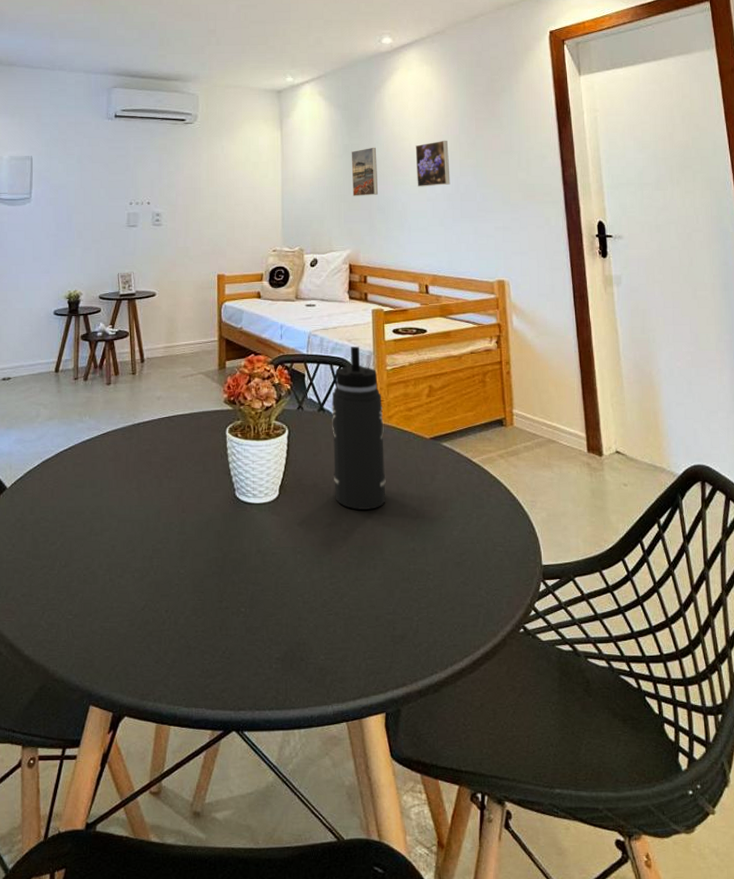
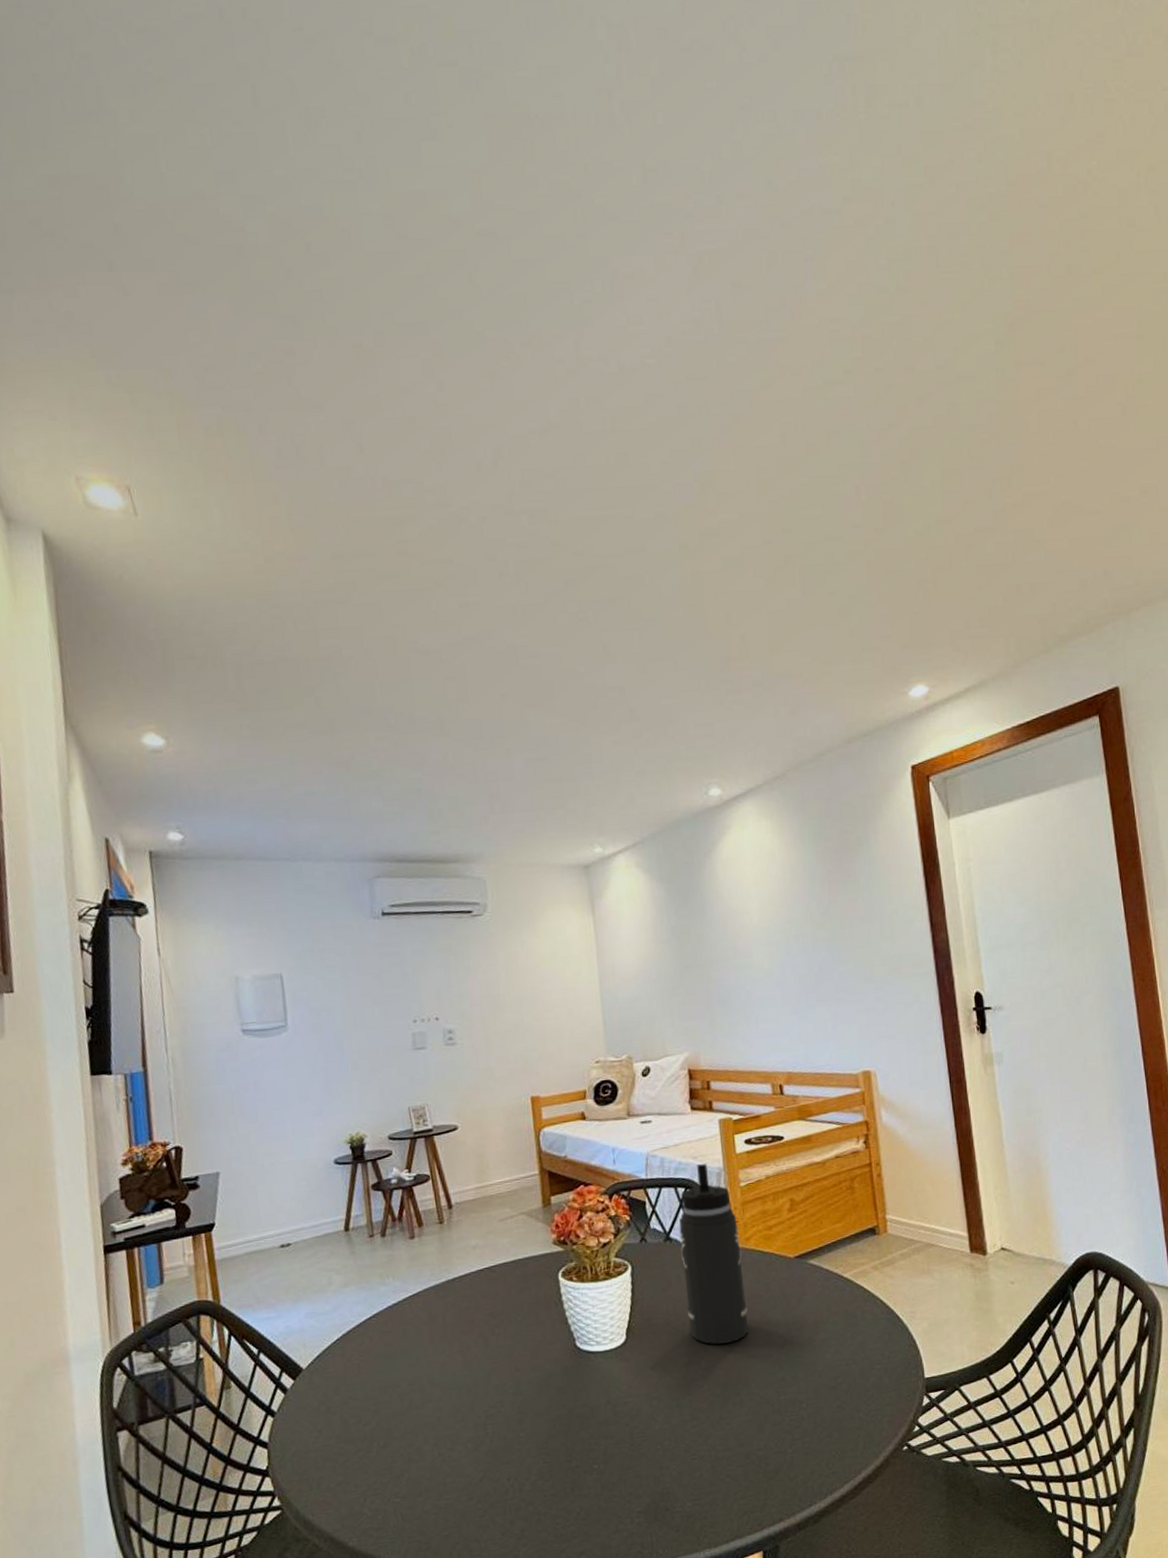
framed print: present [351,147,379,196] -> none [680,926,717,988]
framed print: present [415,140,450,187] -> none [758,910,802,970]

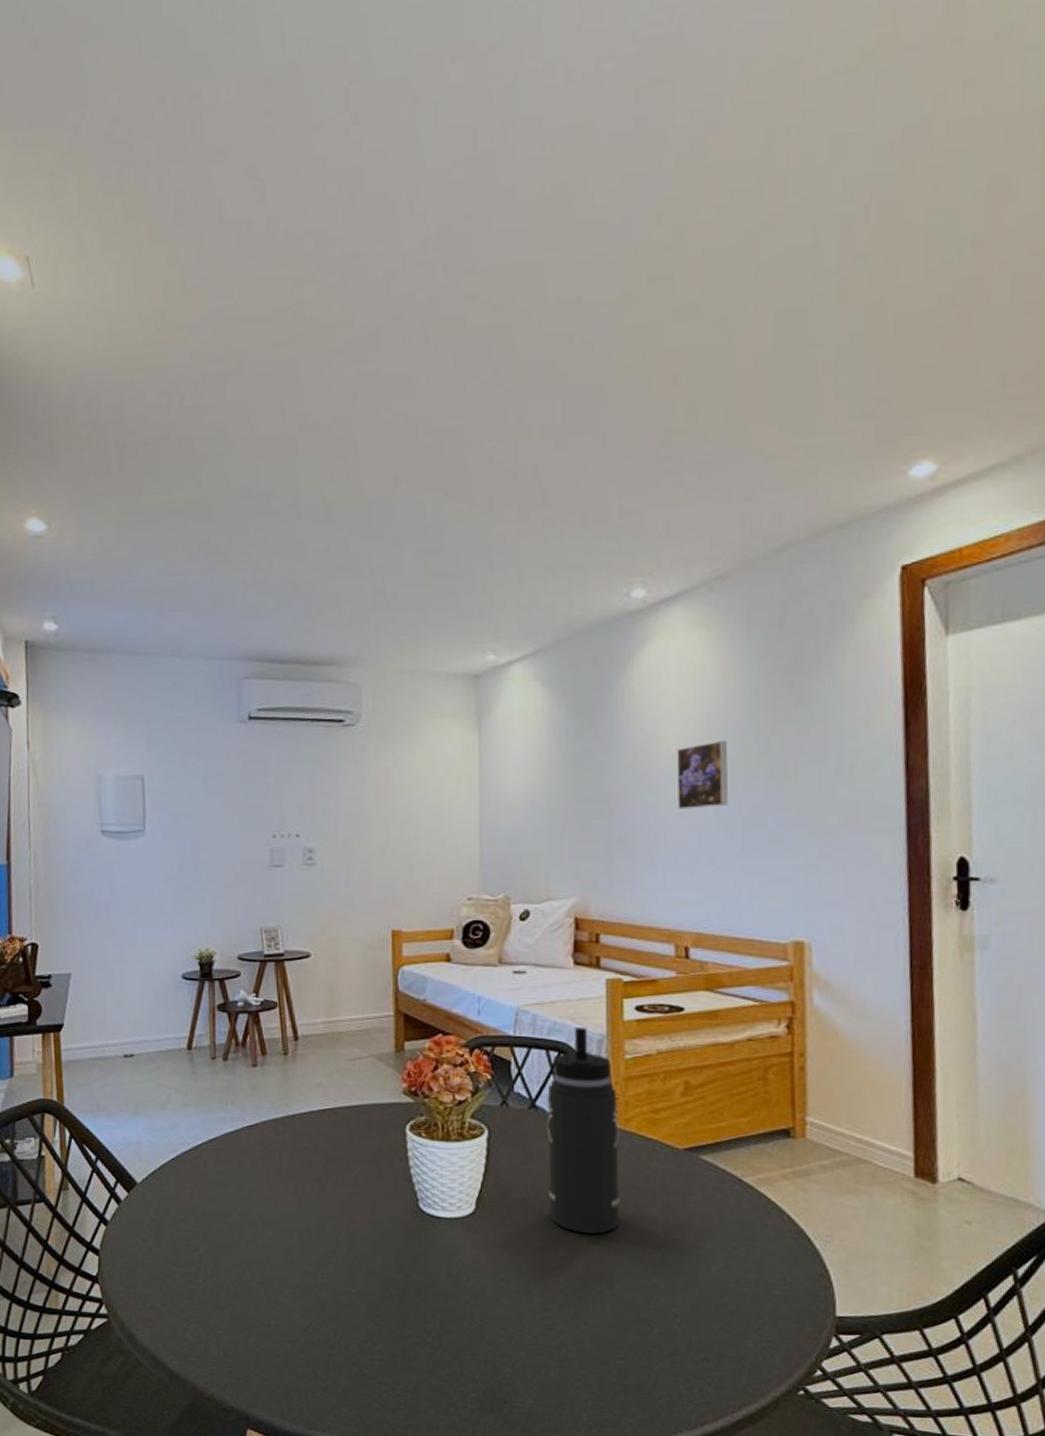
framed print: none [758,910,802,970] -> present [677,740,729,810]

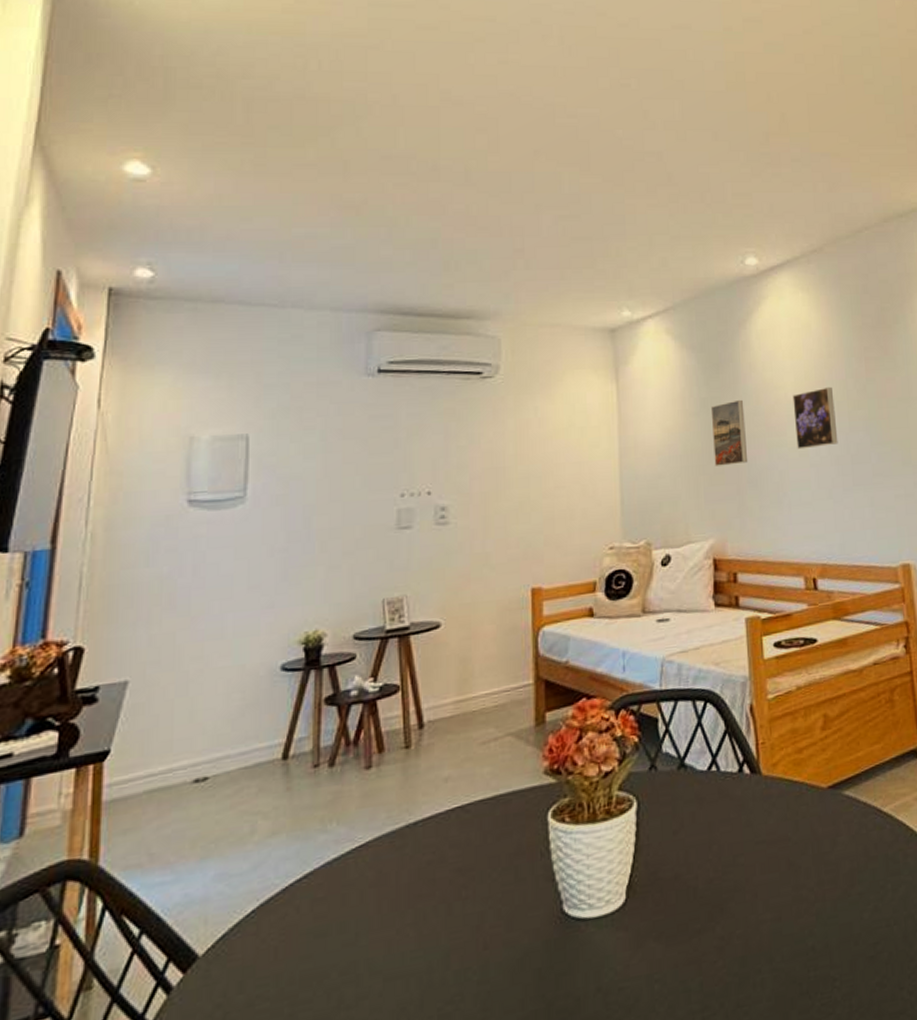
thermos bottle: present [547,1028,620,1234] -> none [696,671,774,904]
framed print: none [580,752,620,824] -> present [710,399,748,466]

